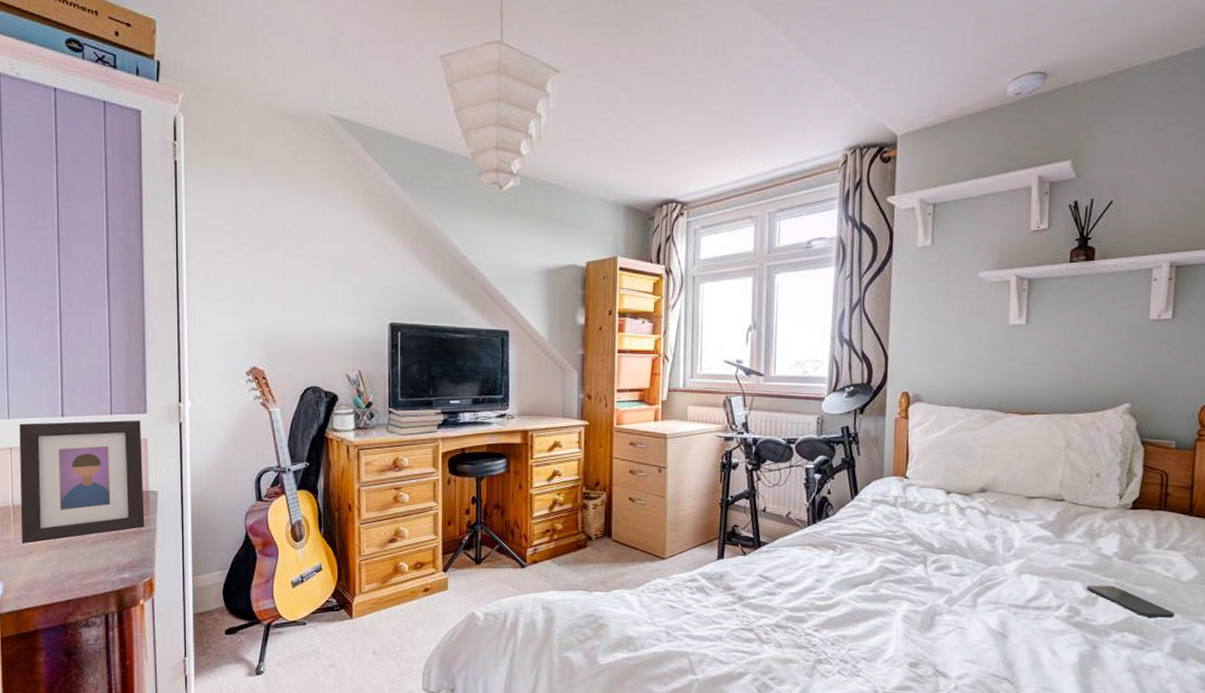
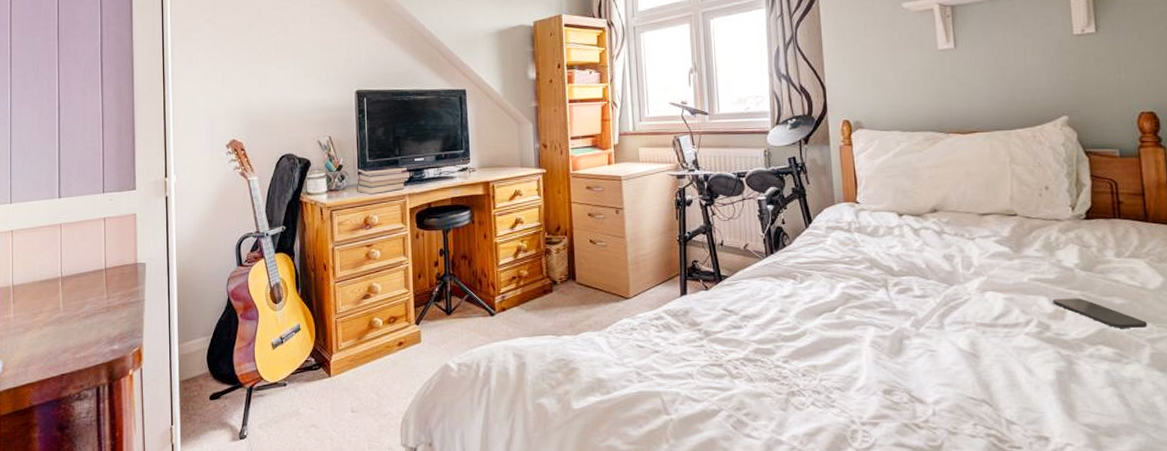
picture frame: present [19,420,145,545] -> none [19,196,134,323]

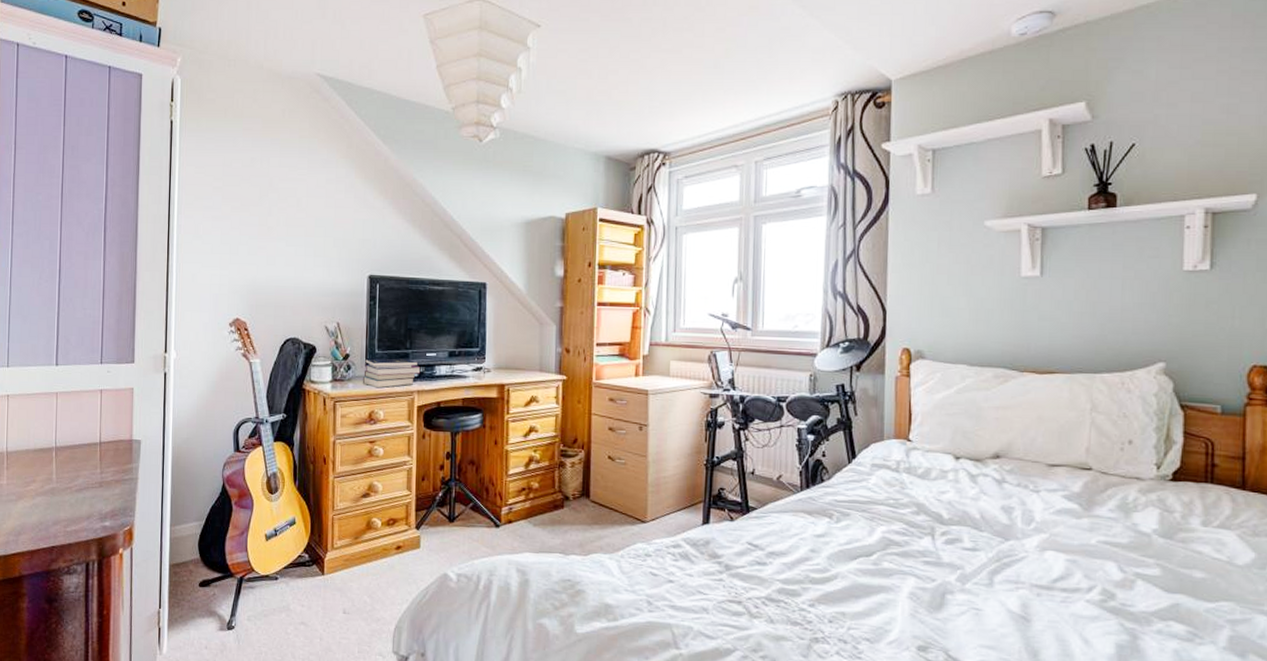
smartphone: present [1053,298,1148,328] -> none [1122,565,1231,607]

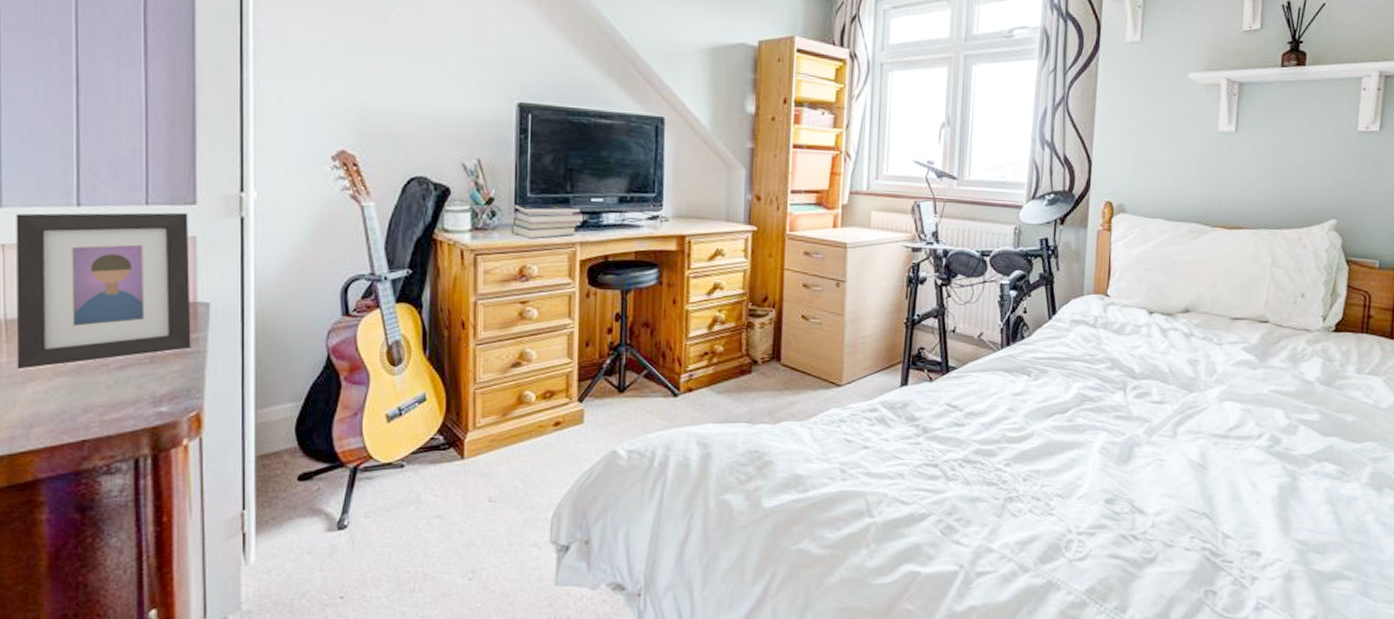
picture frame: none [12,369,129,490] -> present [16,212,191,370]

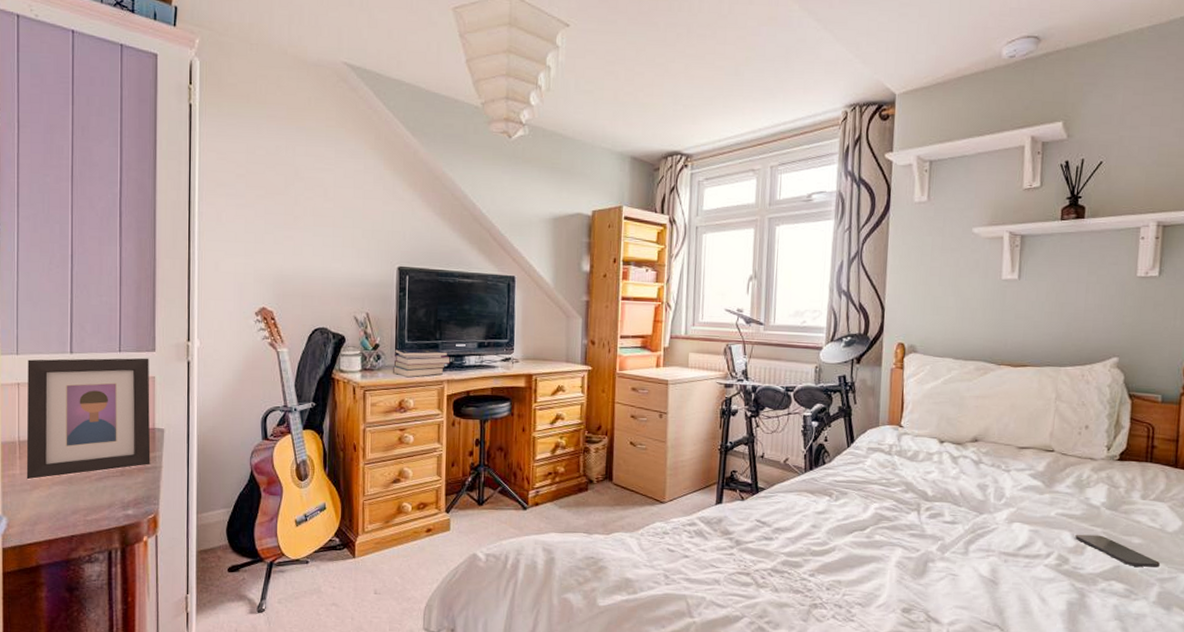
smartphone: none [1288,412,1374,446] -> present [1075,534,1161,568]

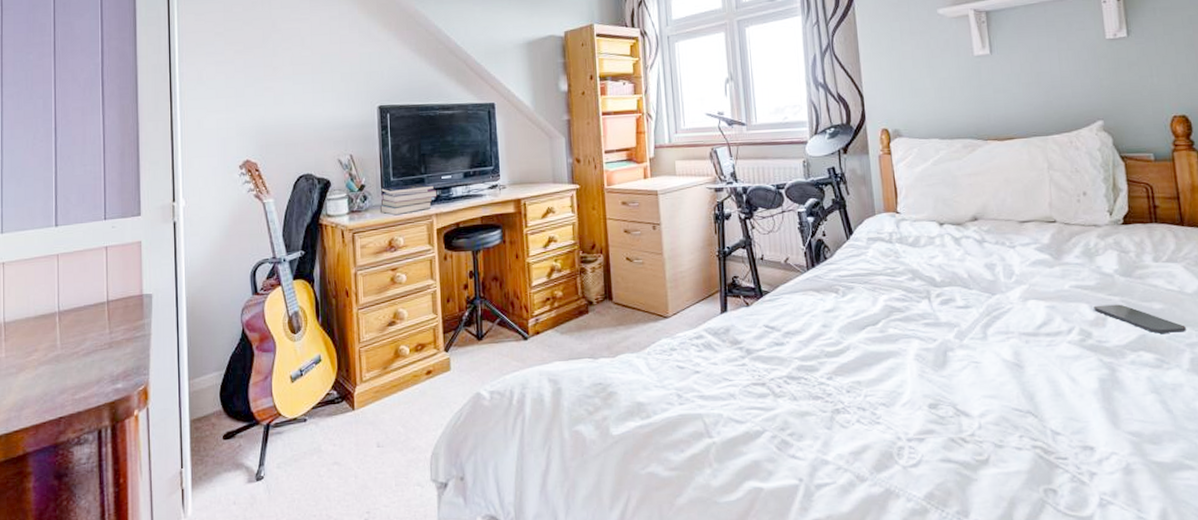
picture frame: present [26,358,151,480] -> none [12,223,139,362]

